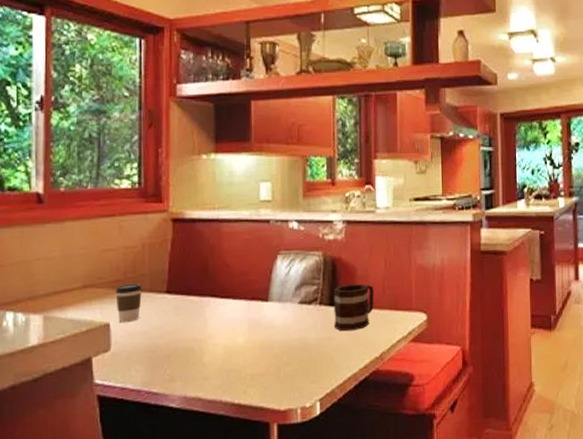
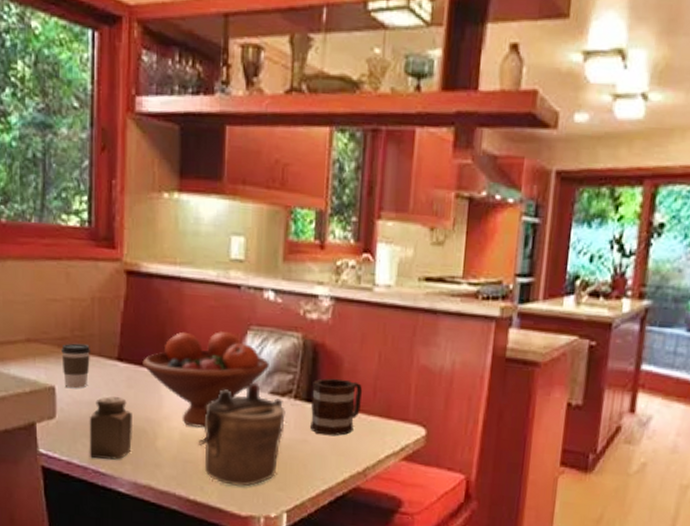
salt shaker: none [141,324,182,382] -> present [89,396,133,460]
fruit bowl: none [188,258,297,340] -> present [142,331,269,428]
teapot: none [240,296,313,385] -> present [198,382,286,486]

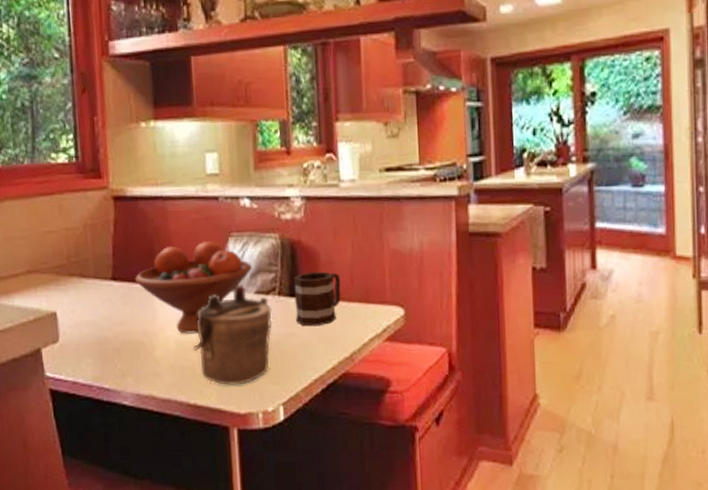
coffee cup: present [61,343,91,389] -> none [60,269,88,312]
salt shaker: present [89,396,133,460] -> none [90,315,132,376]

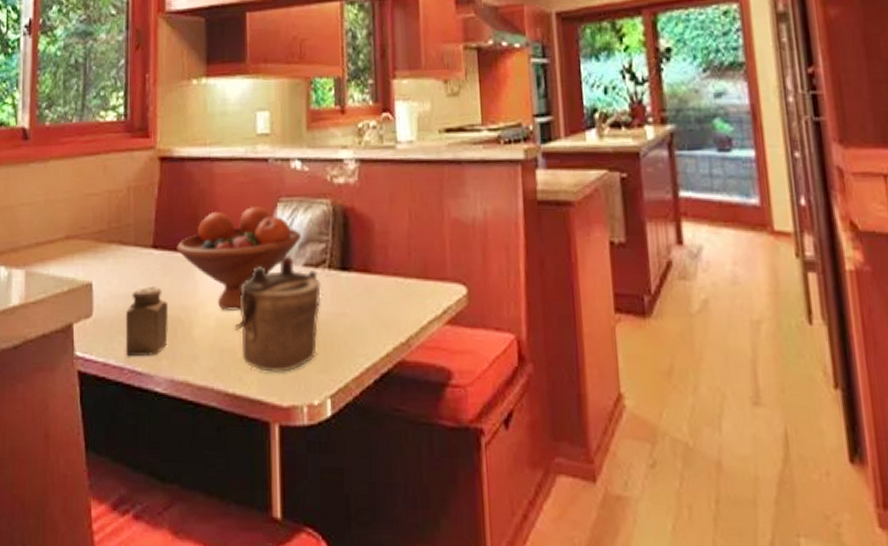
salt shaker: none [90,315,132,376] -> present [125,287,169,357]
mug: present [294,271,341,327] -> none [346,242,397,305]

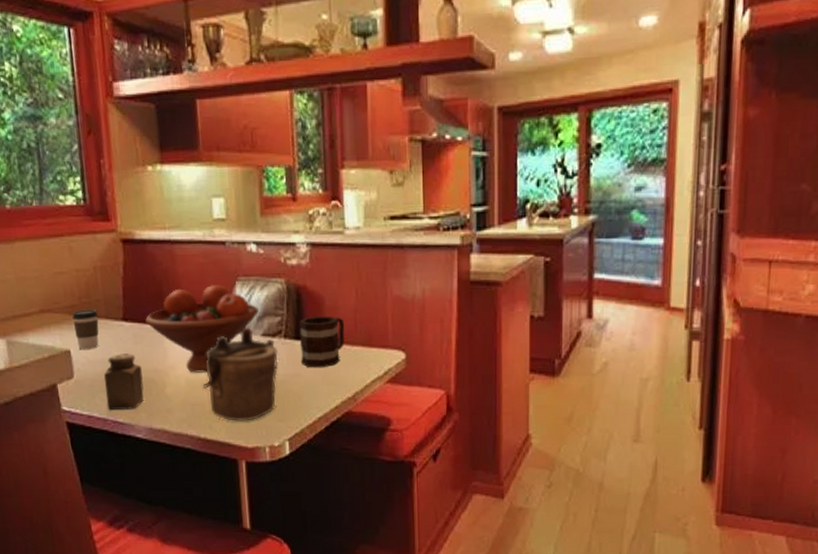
coffee cup: none [99,235,127,283] -> present [72,309,99,350]
mug: none [346,242,397,305] -> present [299,316,345,368]

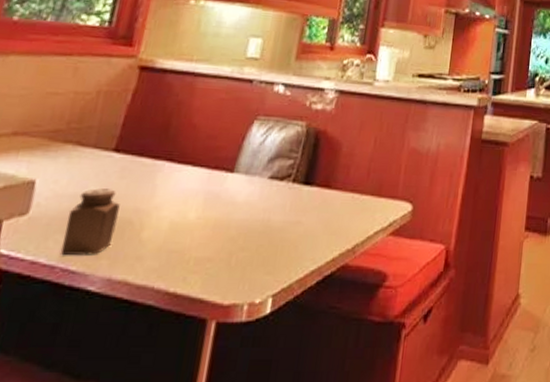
coffee cup: present [72,309,99,350] -> none [47,135,87,182]
fruit bowl: present [145,285,259,373] -> none [140,122,272,215]
teapot: present [202,327,278,421] -> none [187,168,283,273]
mug: present [299,316,345,368] -> none [305,161,358,216]

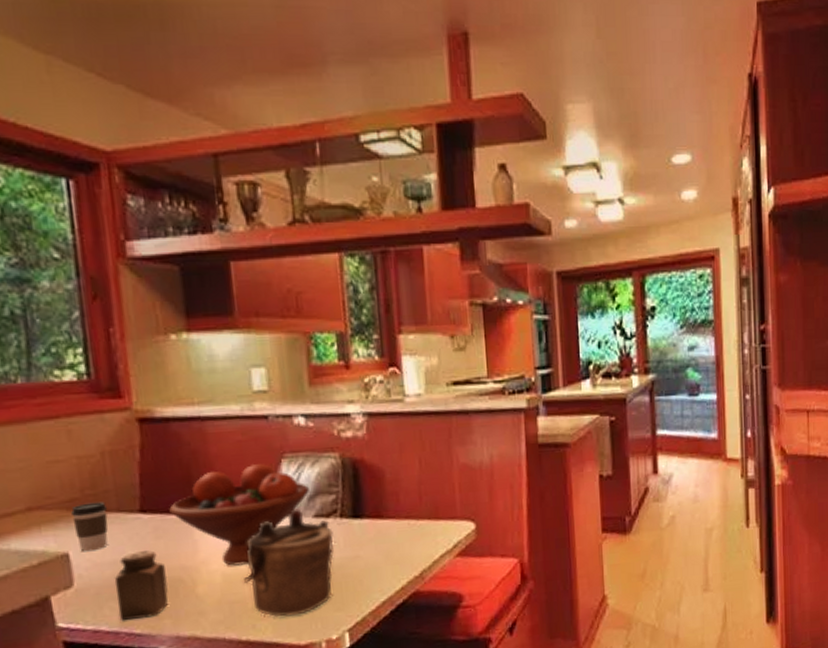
coffee cup: none [47,135,87,182] -> present [71,501,108,552]
fruit bowl: none [140,122,272,215] -> present [169,464,309,566]
teapot: none [187,168,283,273] -> present [243,508,334,617]

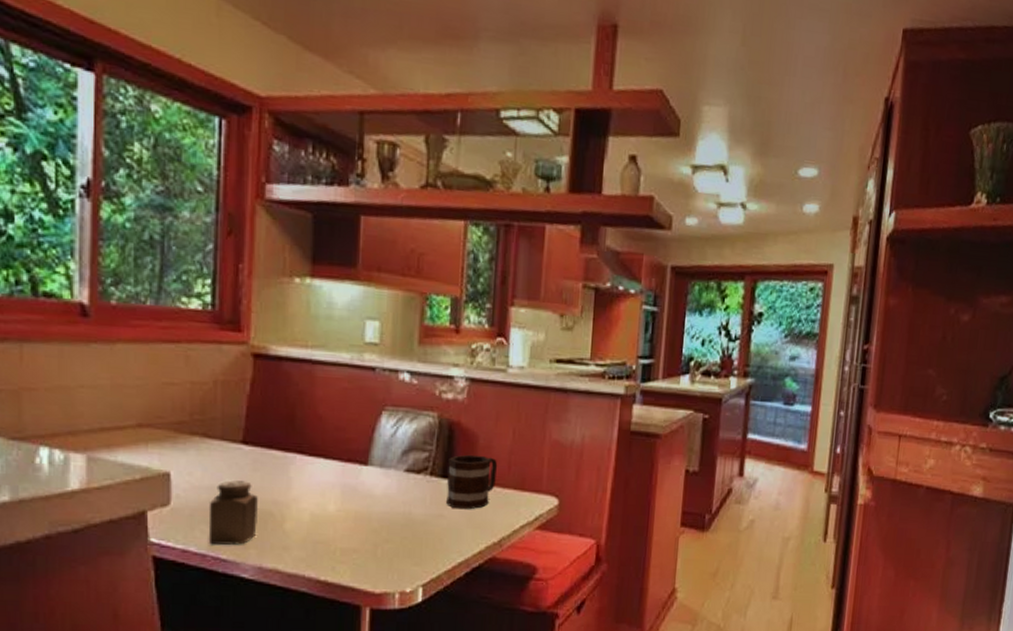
coffee cup: present [71,501,108,552] -> none [178,427,213,474]
fruit bowl: present [169,464,309,566] -> none [270,413,404,508]
teapot: present [243,508,334,617] -> none [329,461,421,564]
mug: none [357,490,409,548] -> present [446,454,498,510]

